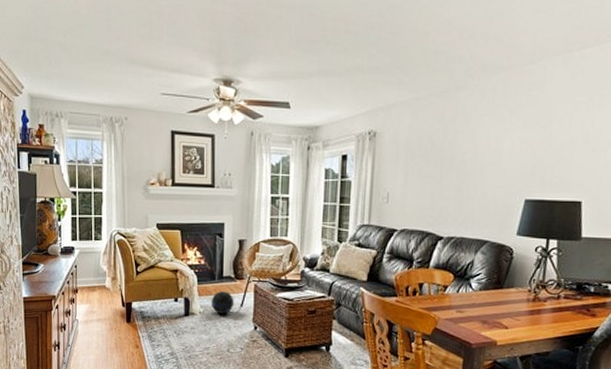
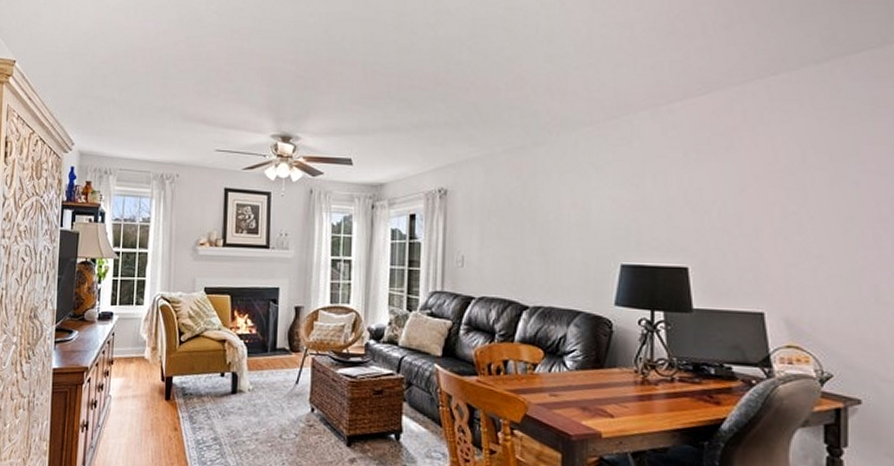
ball: present [211,291,234,314] -> none [262,365,289,392]

